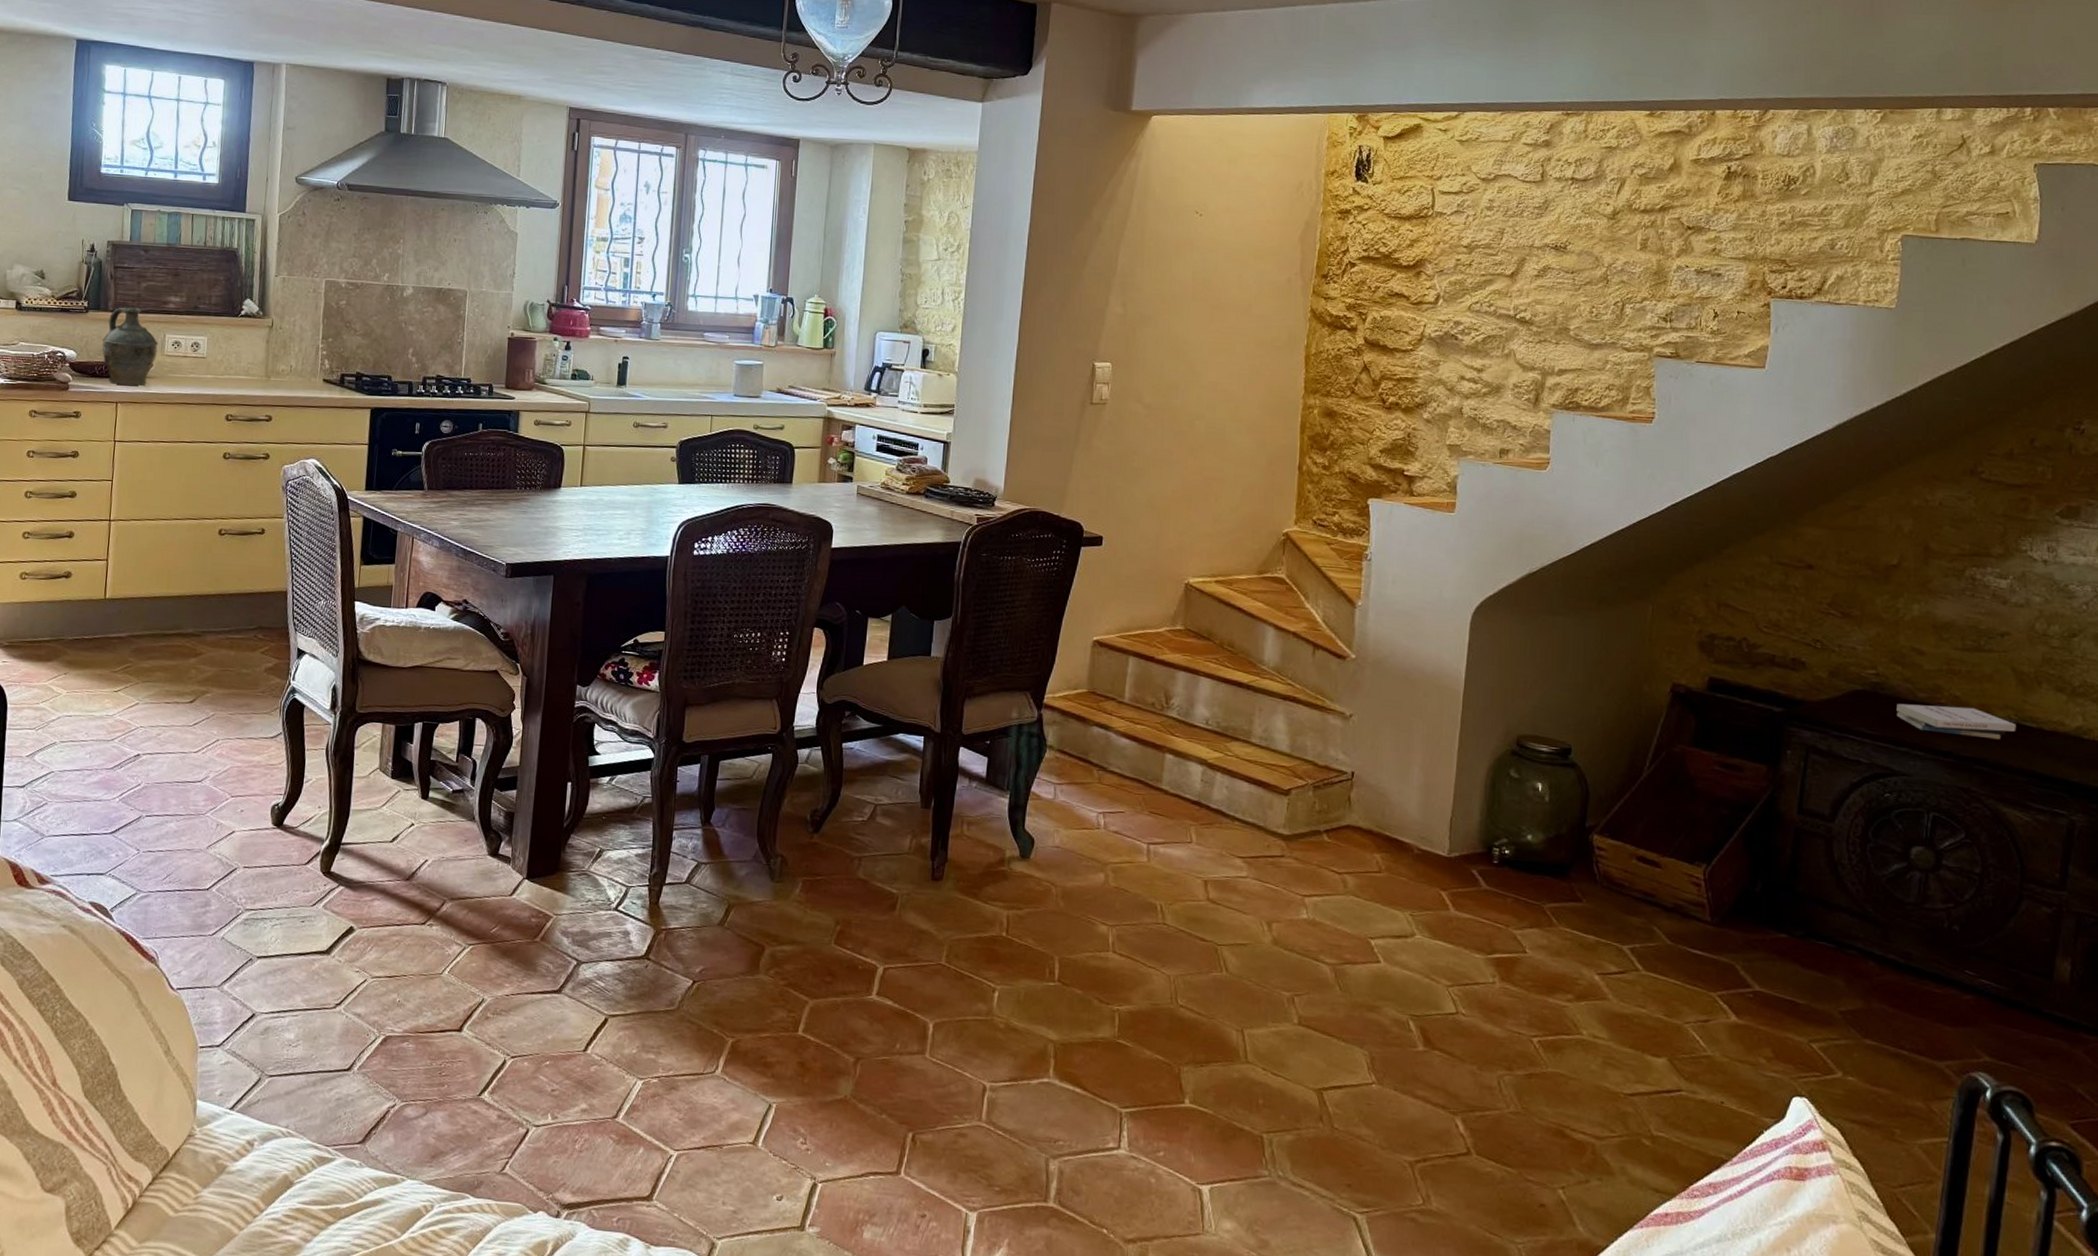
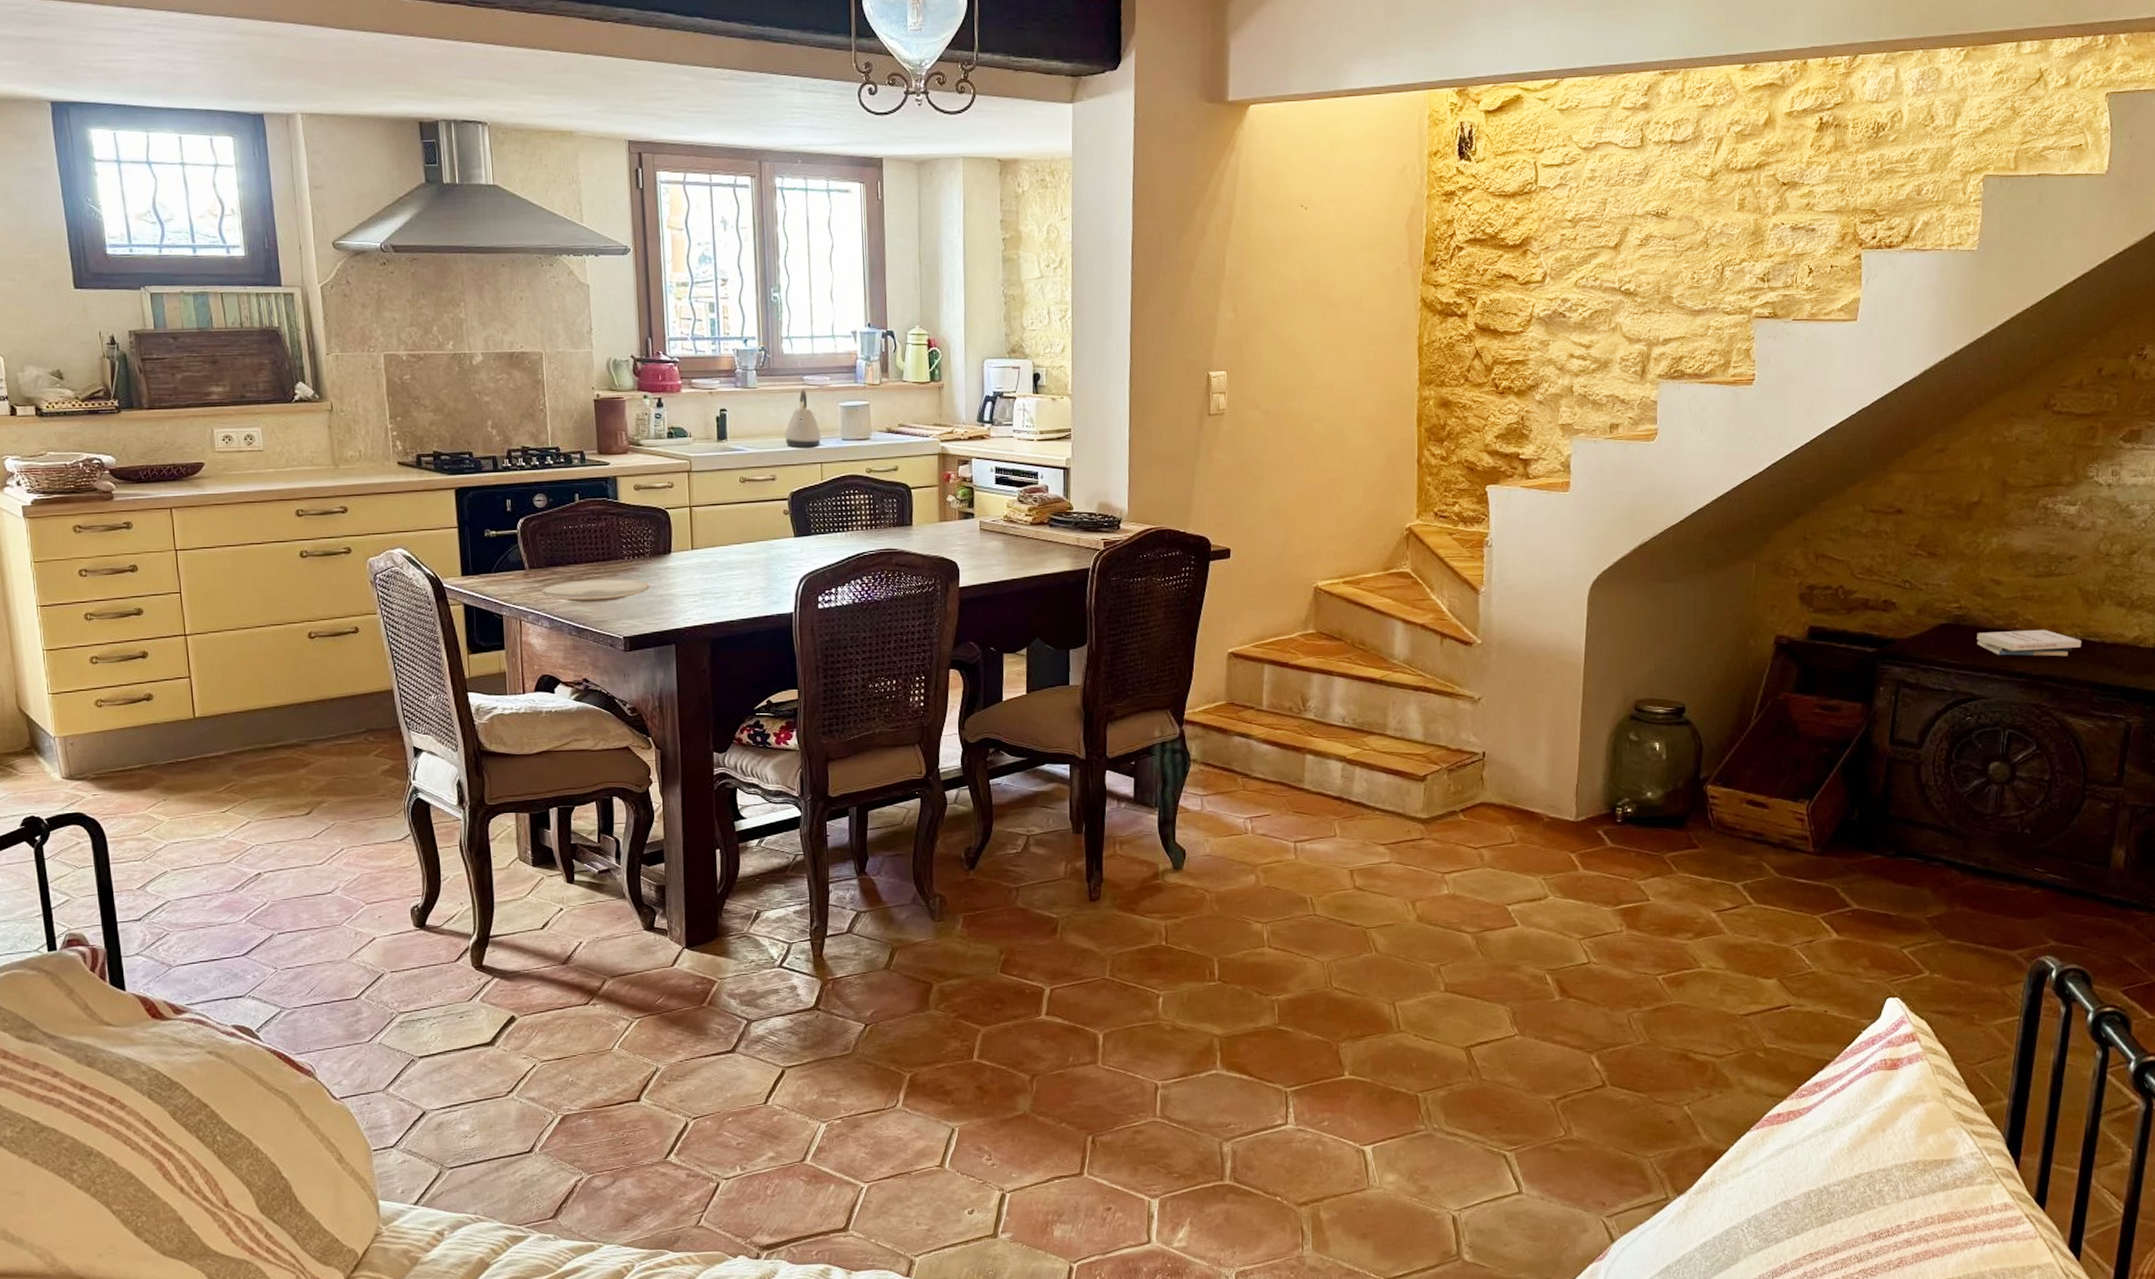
ceramic jug: present [101,307,159,386] -> none [141,402,207,489]
plate: none [436,505,538,528] -> present [542,579,650,602]
kettle: none [680,344,715,402] -> present [784,389,822,450]

